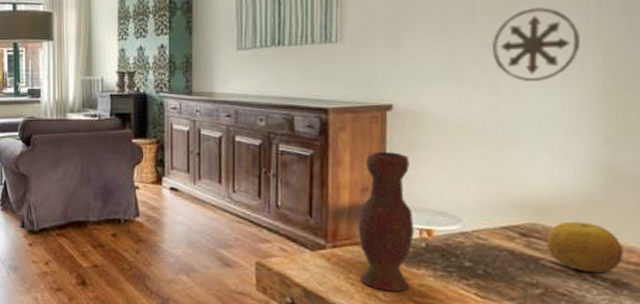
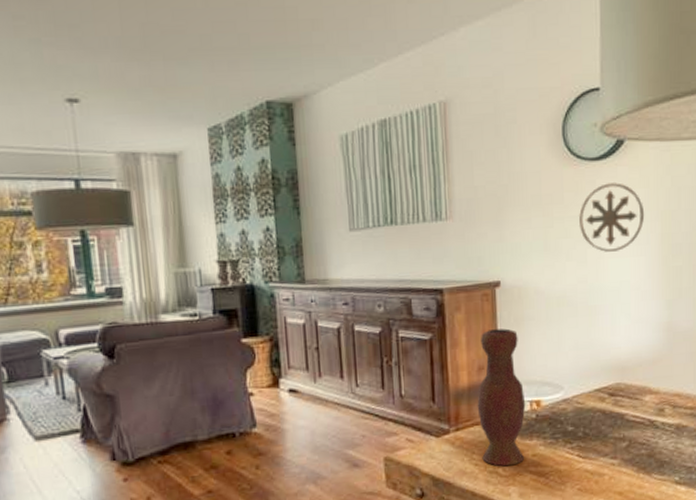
fruit: present [546,221,623,274] -> none [628,376,682,421]

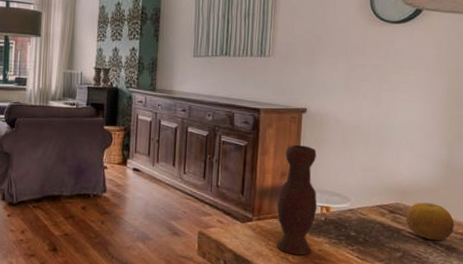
medallion: present [579,183,645,252] -> none [377,42,435,97]
fruit: none [628,376,682,421] -> present [406,202,454,241]

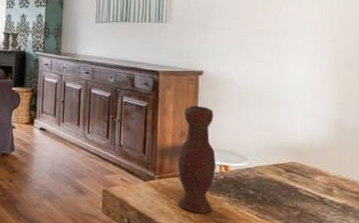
fruit: present [406,202,454,241] -> none [302,161,349,200]

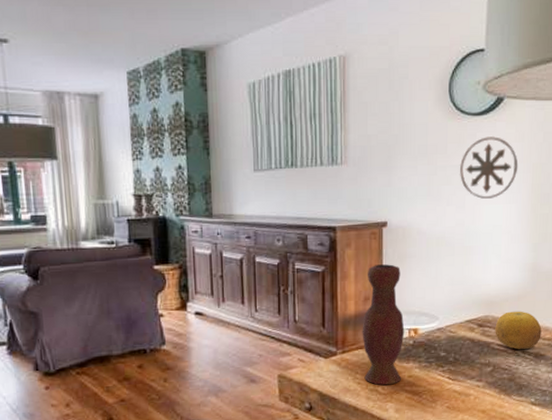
medallion: none [268,9,322,60] -> present [460,136,519,199]
fruit: none [302,161,349,200] -> present [495,311,542,350]

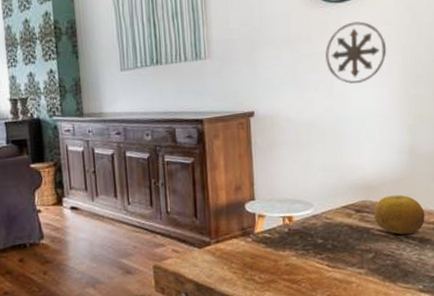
vase: present [362,264,405,386] -> none [235,153,279,275]

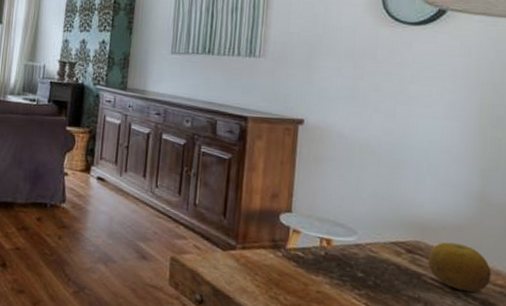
medallion: present [325,21,387,84] -> none [391,47,463,113]

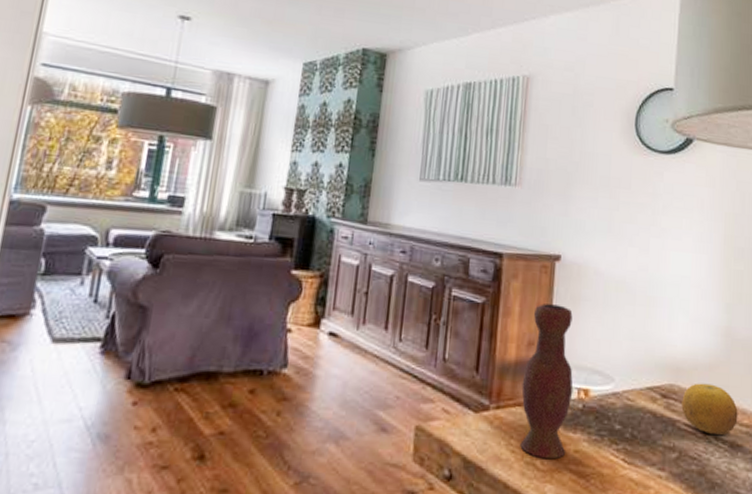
vase: none [264,162,316,297] -> present [520,304,574,460]

